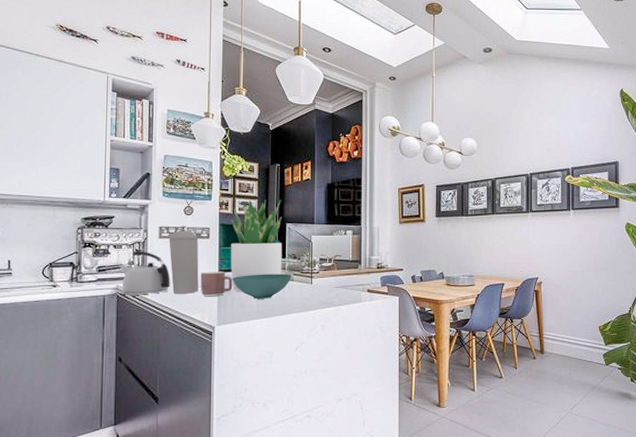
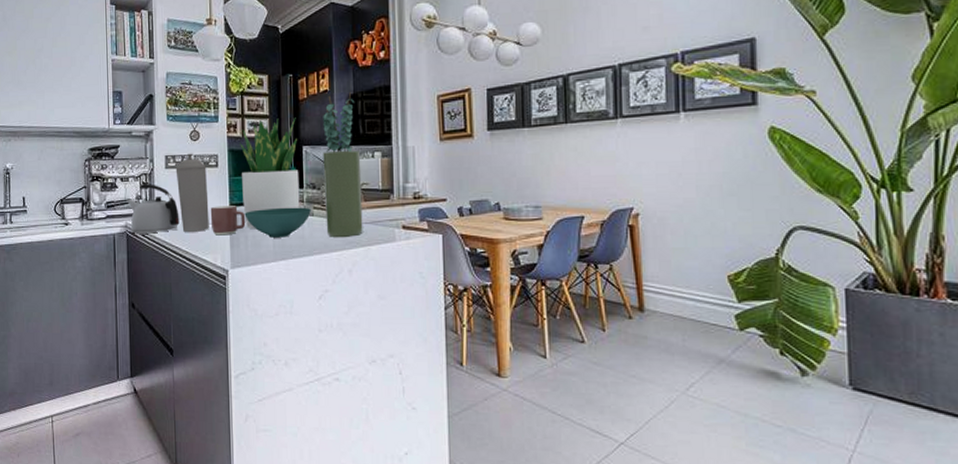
vase: none [303,182,335,299] -> present [323,92,363,237]

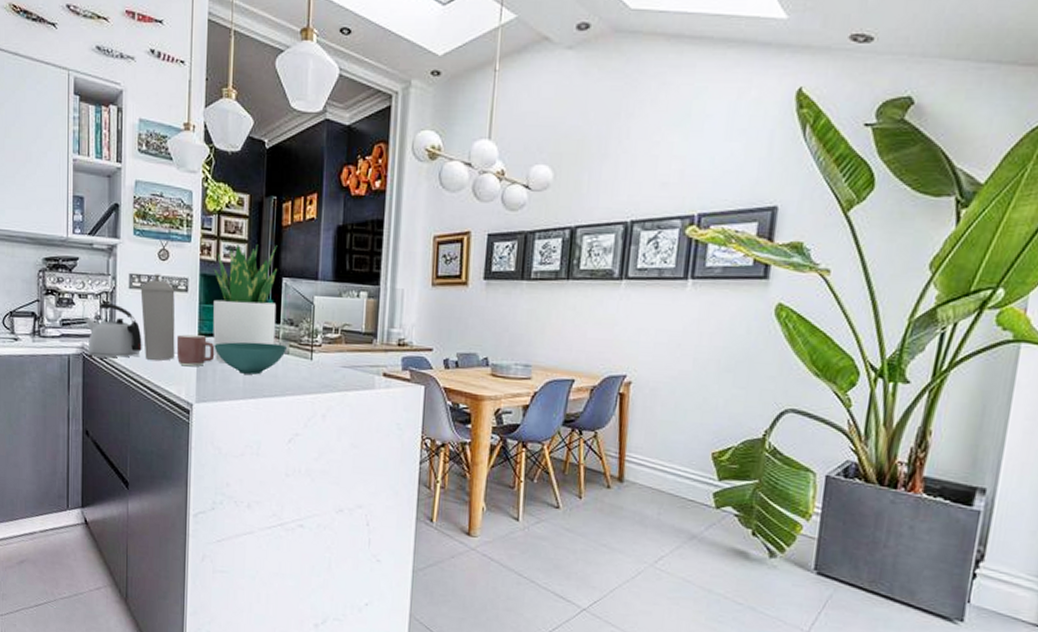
vase: present [323,92,363,237] -> none [301,223,345,380]

